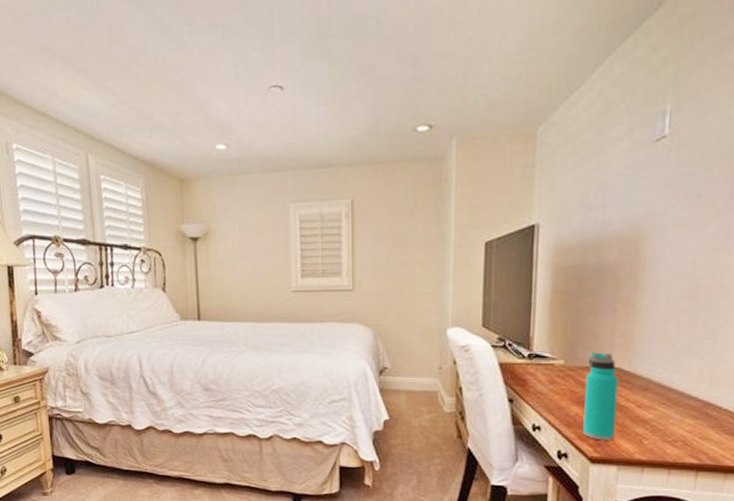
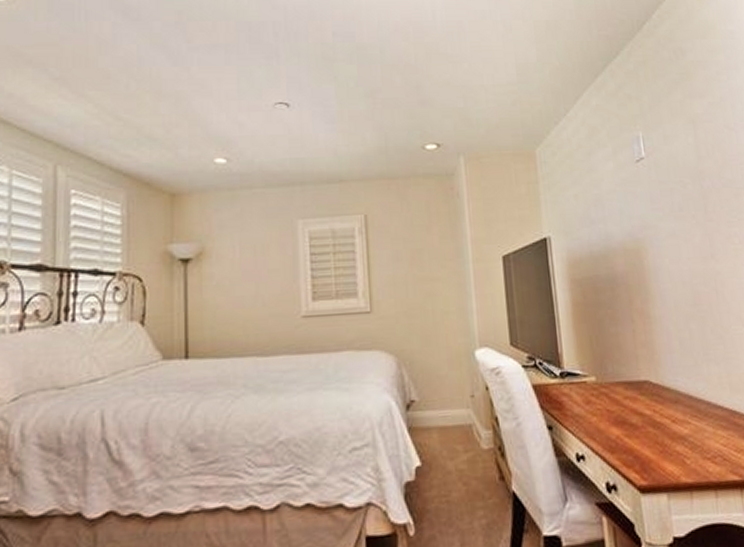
water bottle: present [583,352,619,441] -> none [617,365,658,466]

